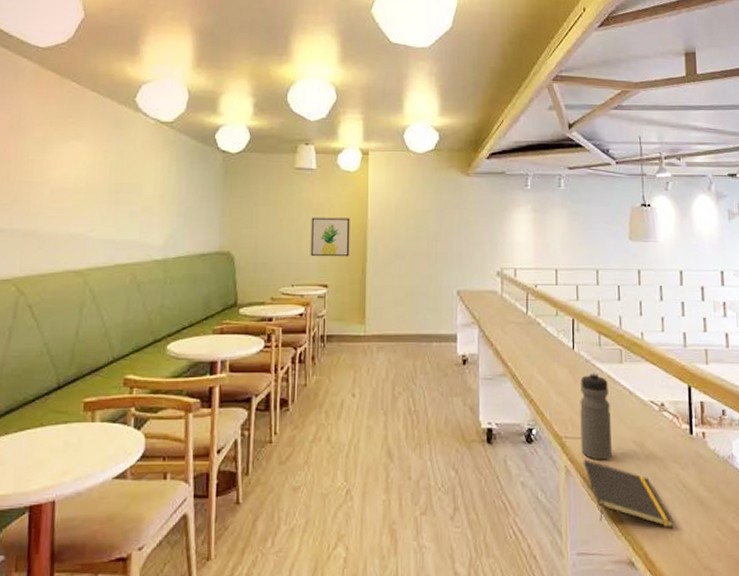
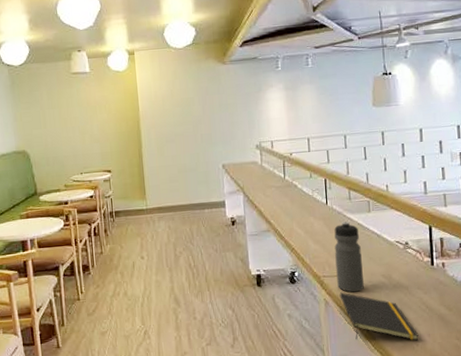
wall art: present [310,217,350,257] -> none [90,111,127,148]

